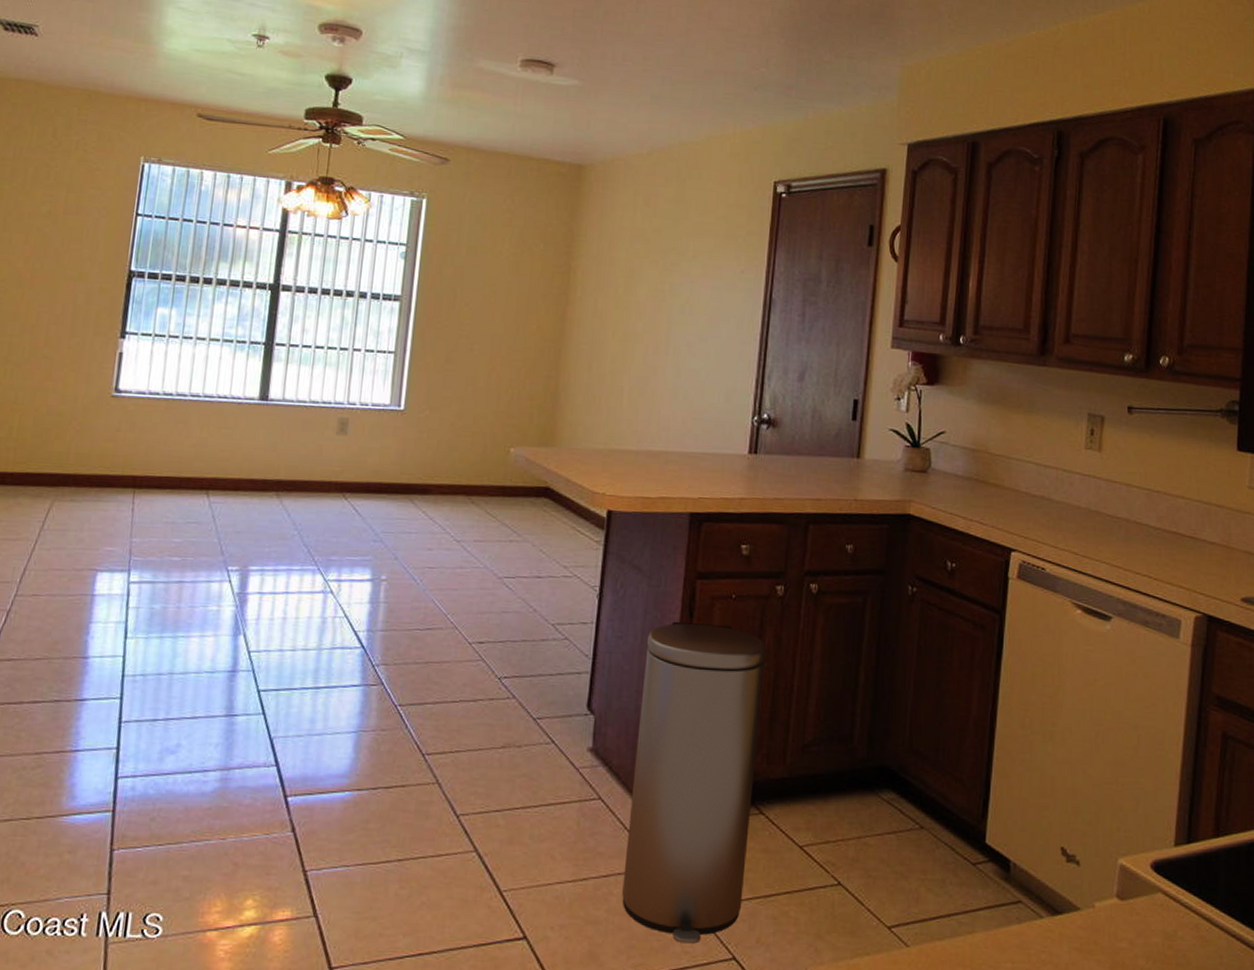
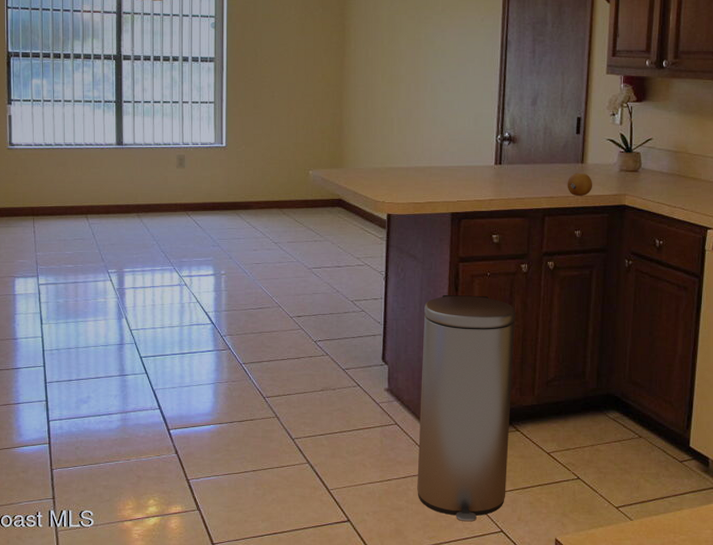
fruit: none [838,469,871,501] -> present [567,172,593,197]

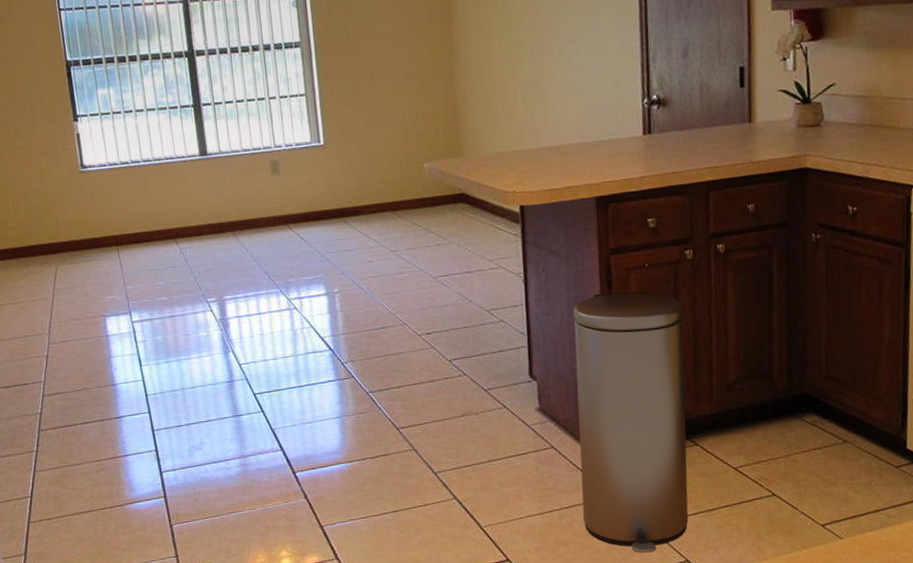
fruit: present [567,172,593,197] -> none [733,134,766,164]

